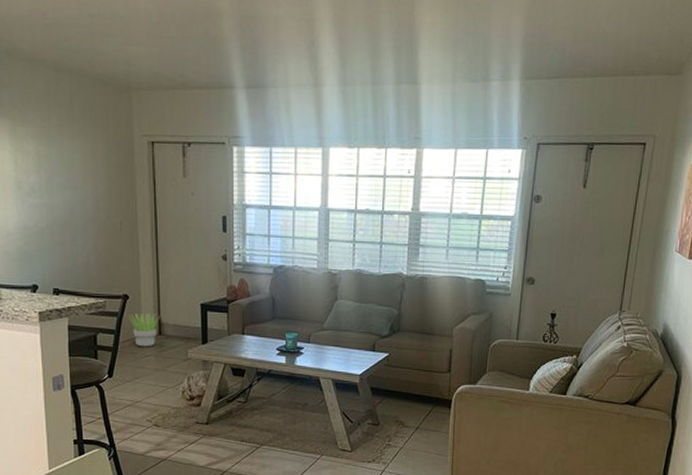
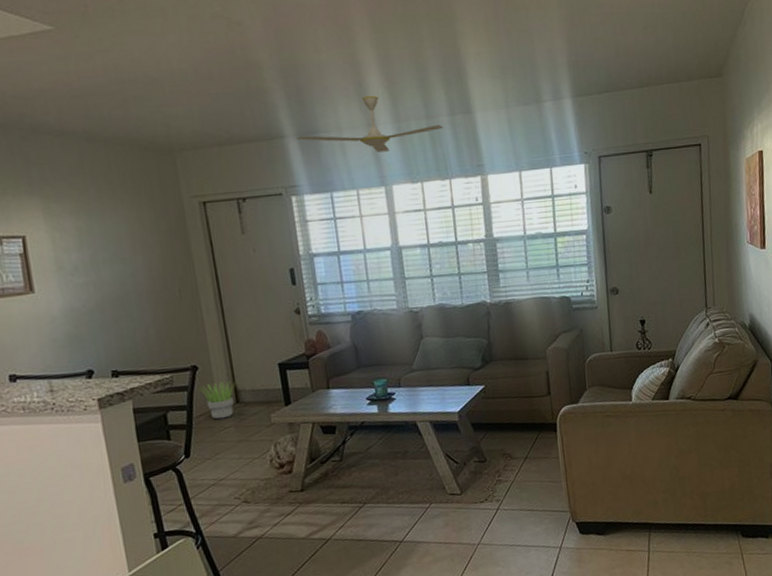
ceiling fan: none [244,55,387,114] -> present [295,95,443,153]

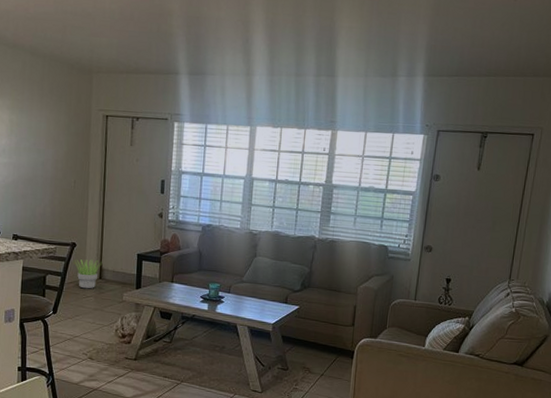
ceiling fan: present [295,95,443,153] -> none [186,50,308,98]

